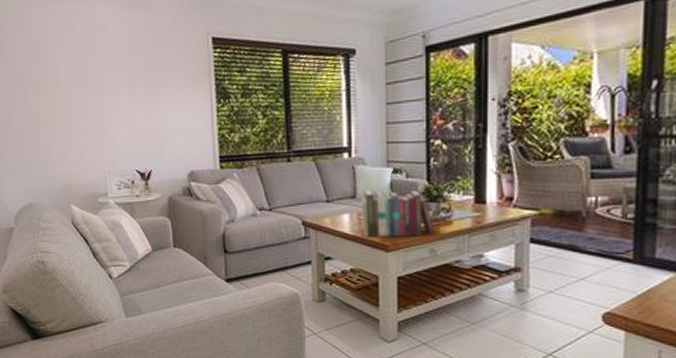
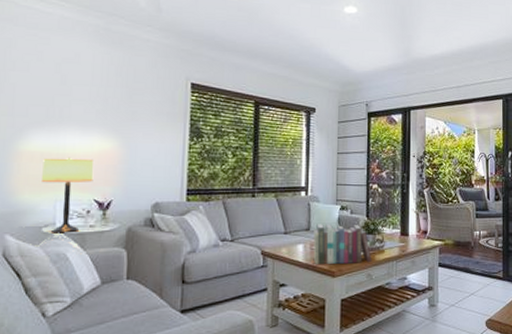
table lamp: none [89,129,133,203] -> present [40,157,94,233]

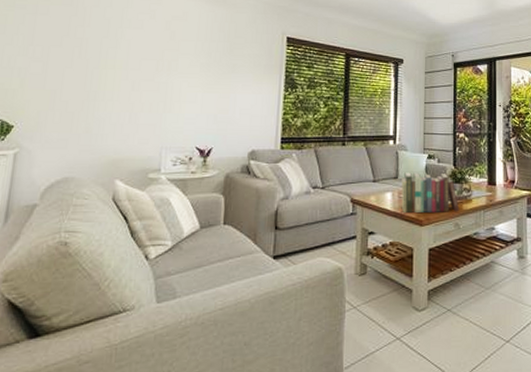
table lamp: present [40,157,94,233] -> none [149,107,197,179]

